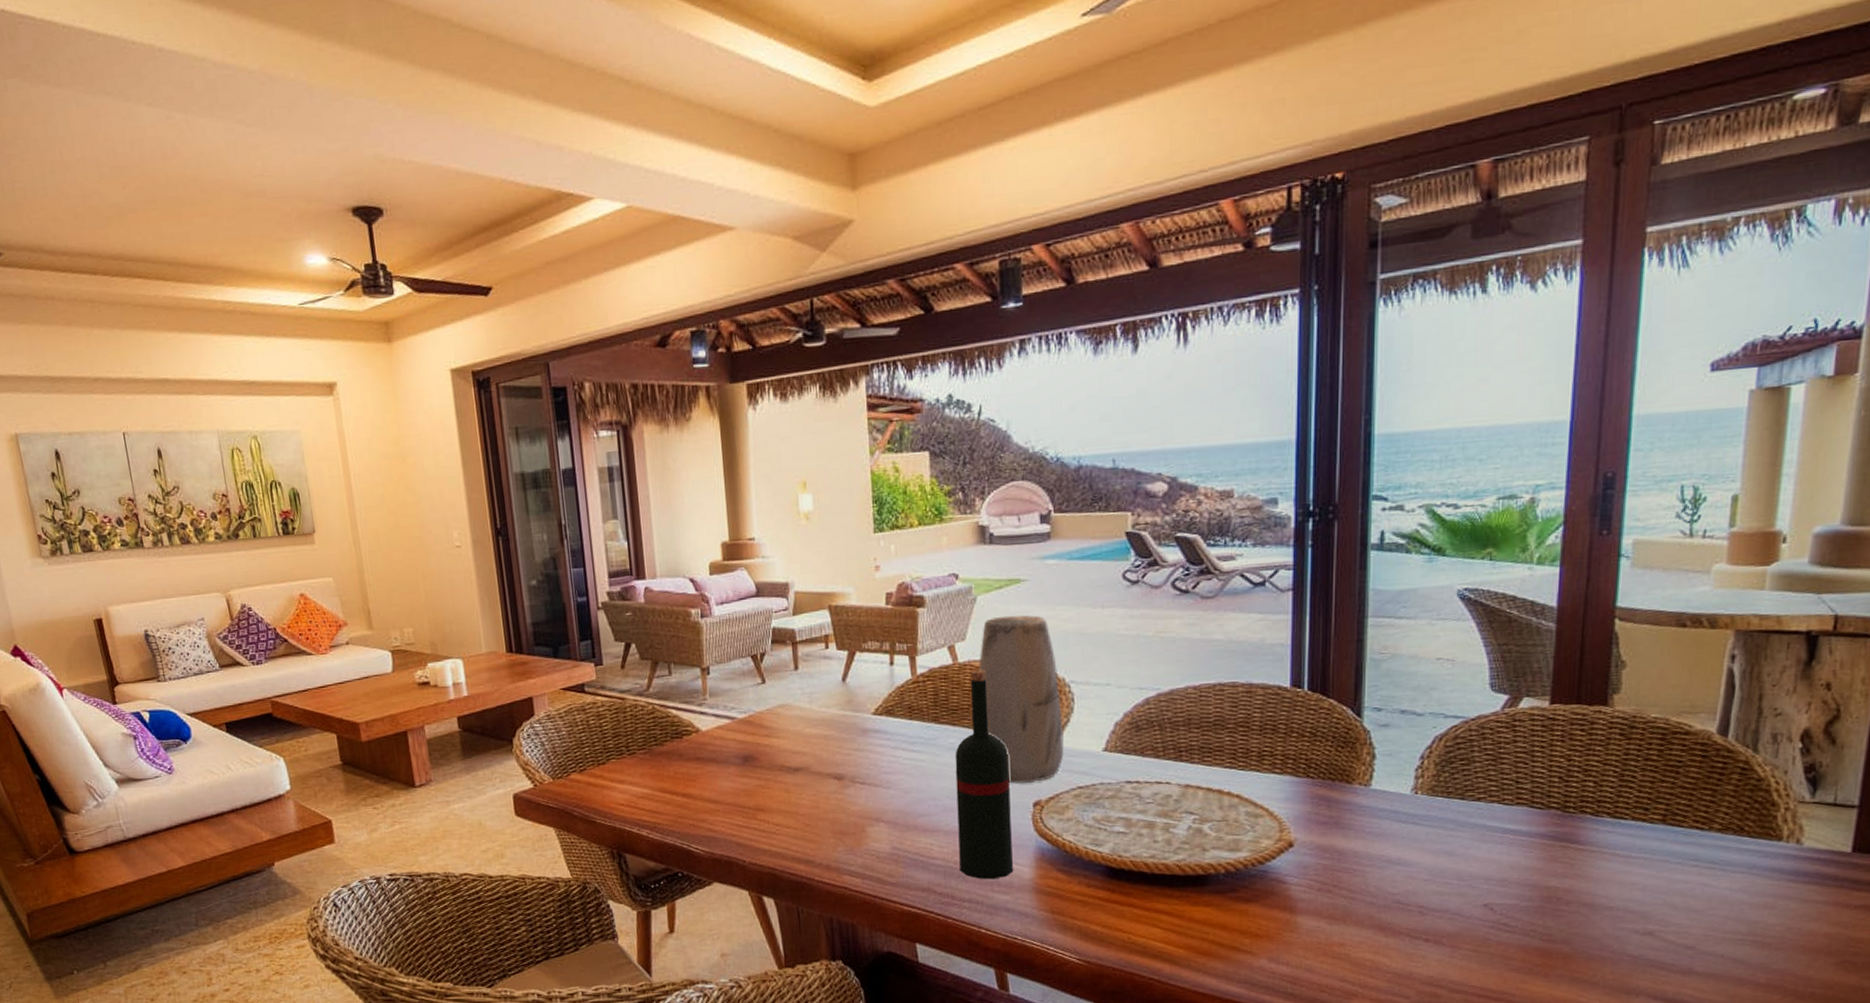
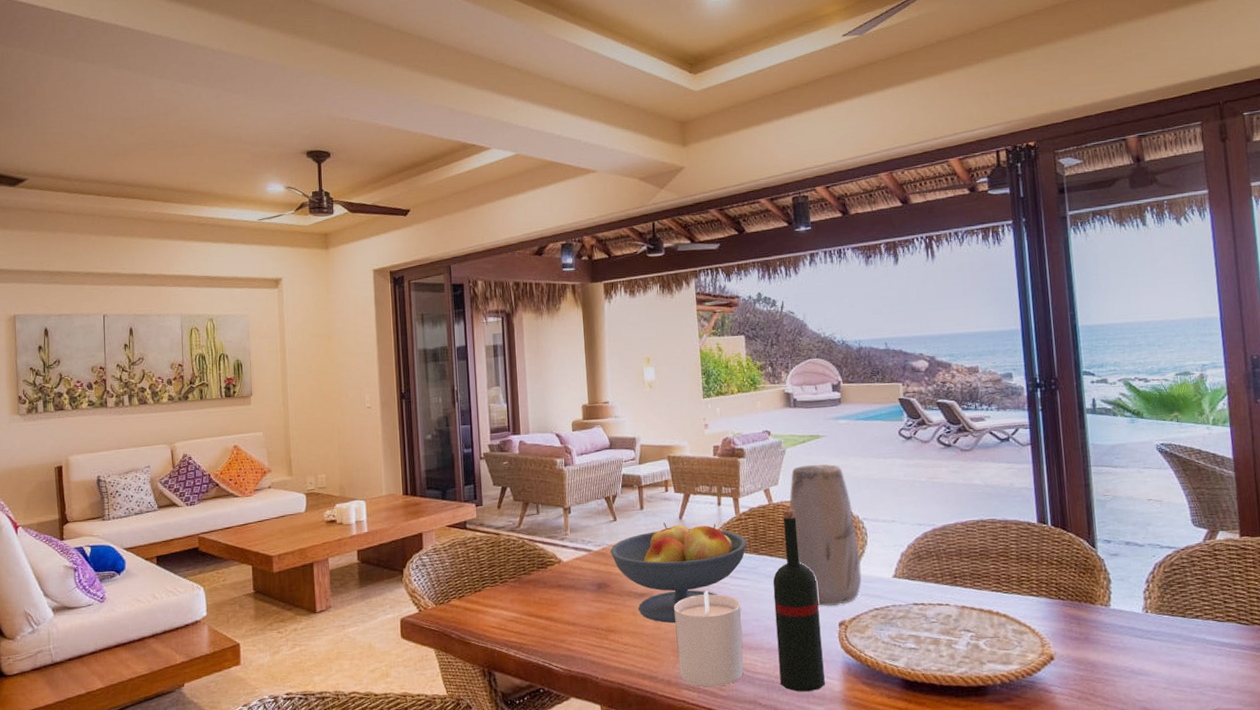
fruit bowl: none [757,686,924,802] -> present [610,523,747,624]
candle: none [834,764,917,873] -> present [673,590,744,687]

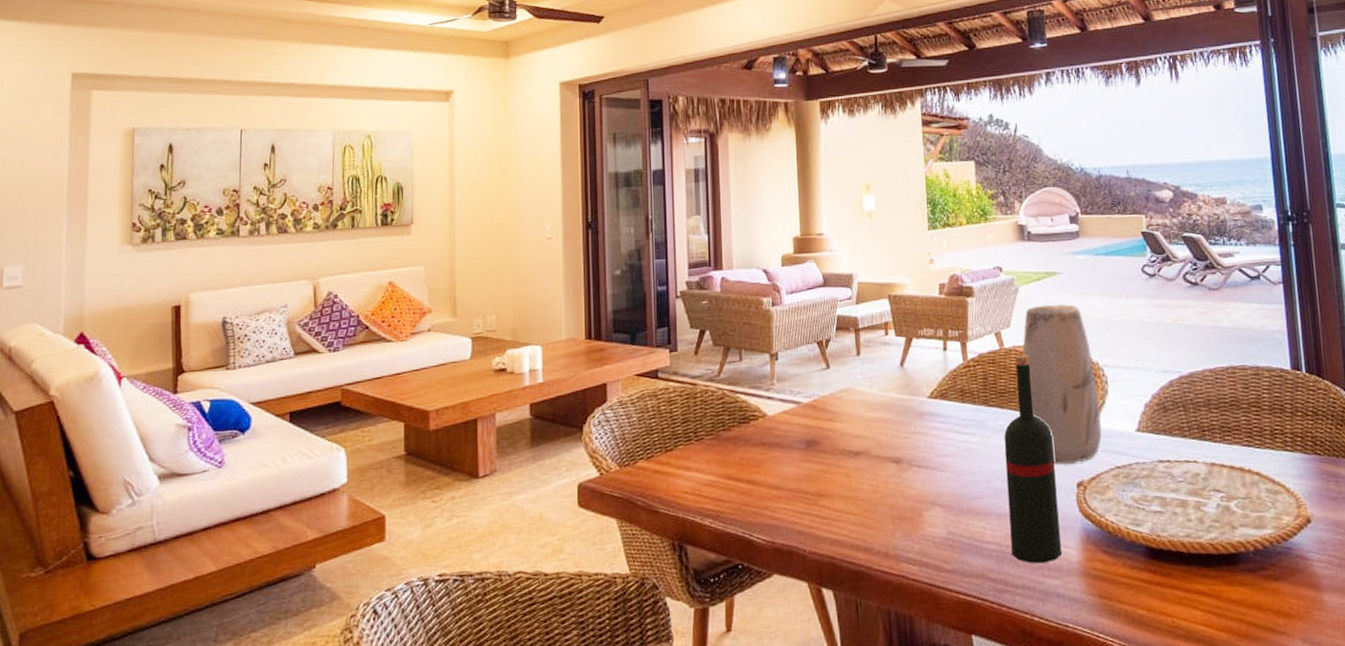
fruit bowl: present [610,523,747,624] -> none [821,370,975,486]
candle: present [673,590,744,687] -> none [892,447,971,560]

